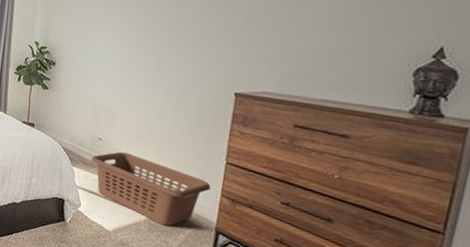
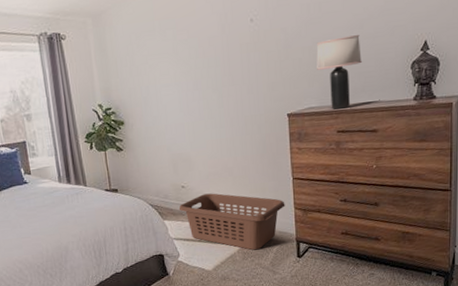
table lamp: none [282,23,348,104] -> present [316,35,363,111]

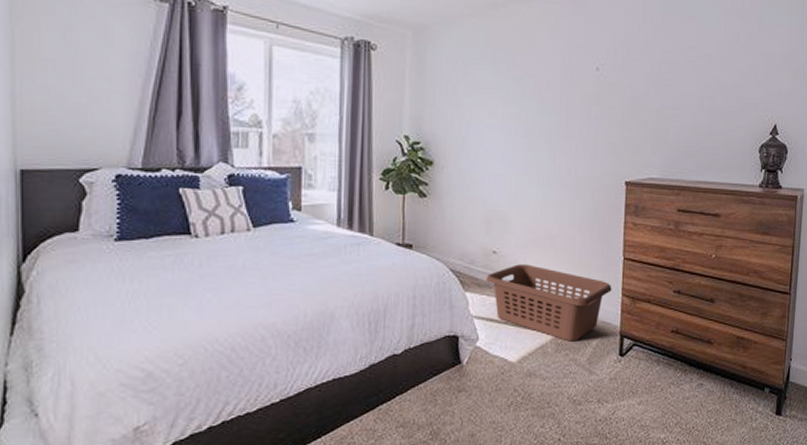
table lamp: present [316,35,363,111] -> none [662,105,711,186]

